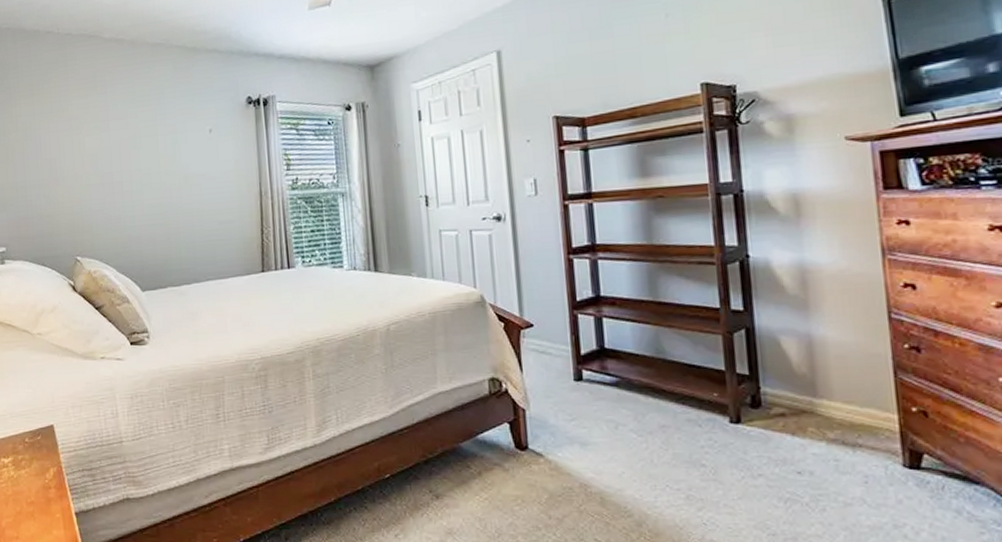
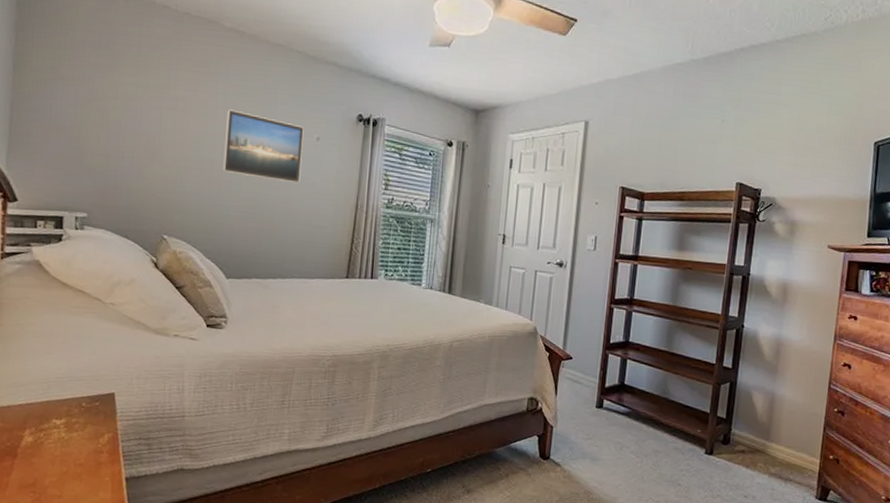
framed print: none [118,118,199,183] -> present [223,109,304,184]

